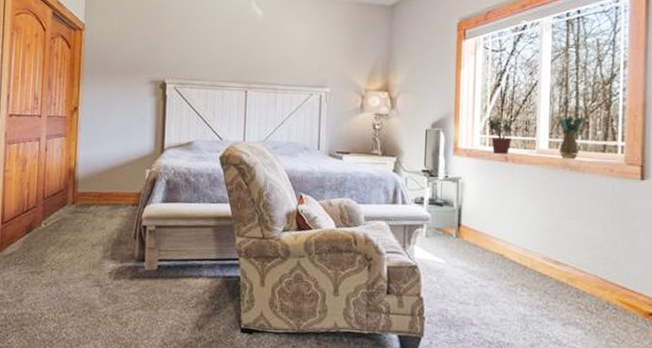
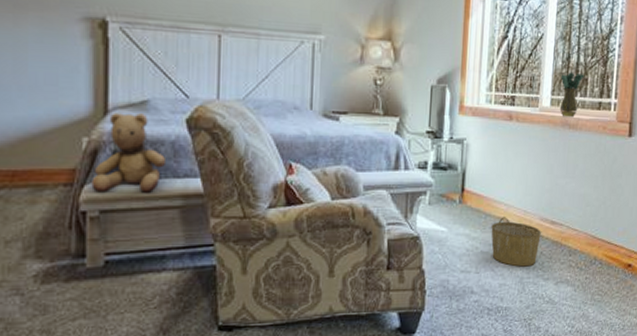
teddy bear: none [151,151,205,214] -> present [91,113,167,193]
potted plant: present [486,116,512,155] -> none [493,71,518,114]
basket: none [489,253,544,305] -> present [491,217,541,267]

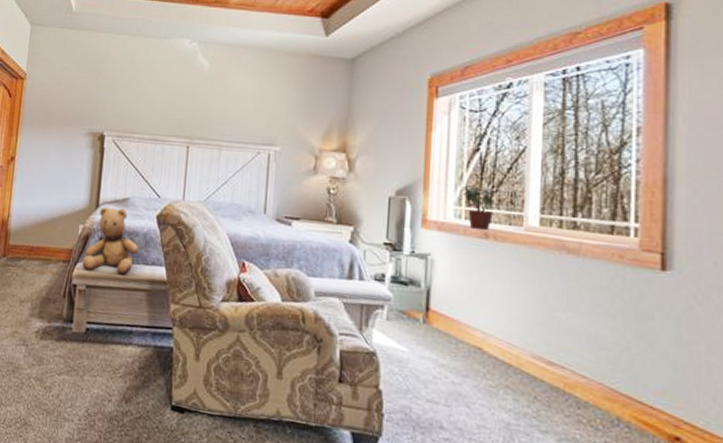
basket: present [491,217,541,267] -> none [464,346,534,412]
potted plant: none [493,71,518,114] -> present [462,185,494,231]
vase: present [559,70,584,118] -> none [552,187,586,241]

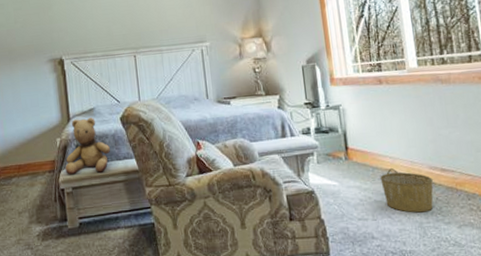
potted plant: present [462,185,494,231] -> none [356,45,382,79]
basket: none [464,346,534,412] -> present [380,168,434,213]

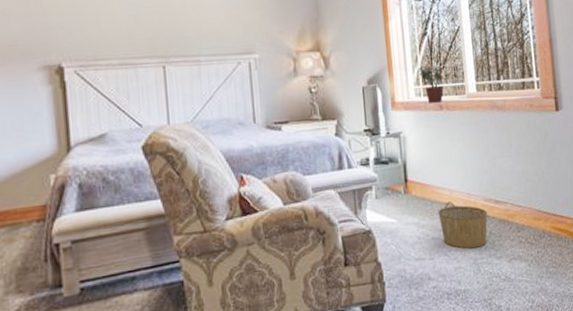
teddy bear: present [65,118,111,175] -> none [61,146,128,224]
potted plant: none [356,45,382,79] -> present [418,66,444,104]

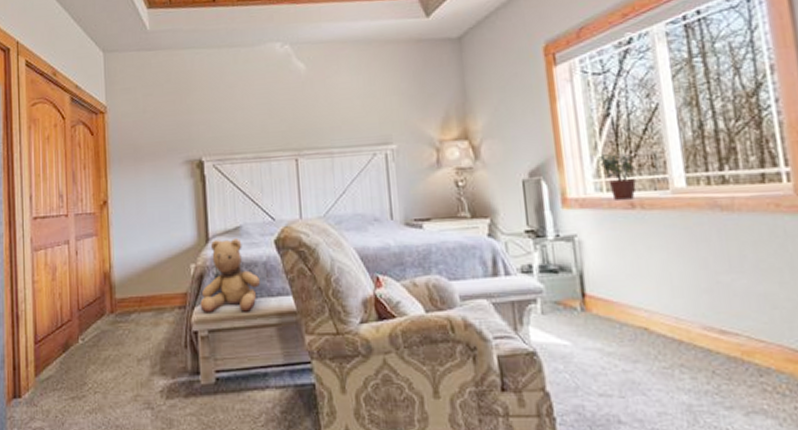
teddy bear: none [61,146,128,224] -> present [200,239,261,313]
basket: present [438,201,488,249] -> none [631,326,709,391]

